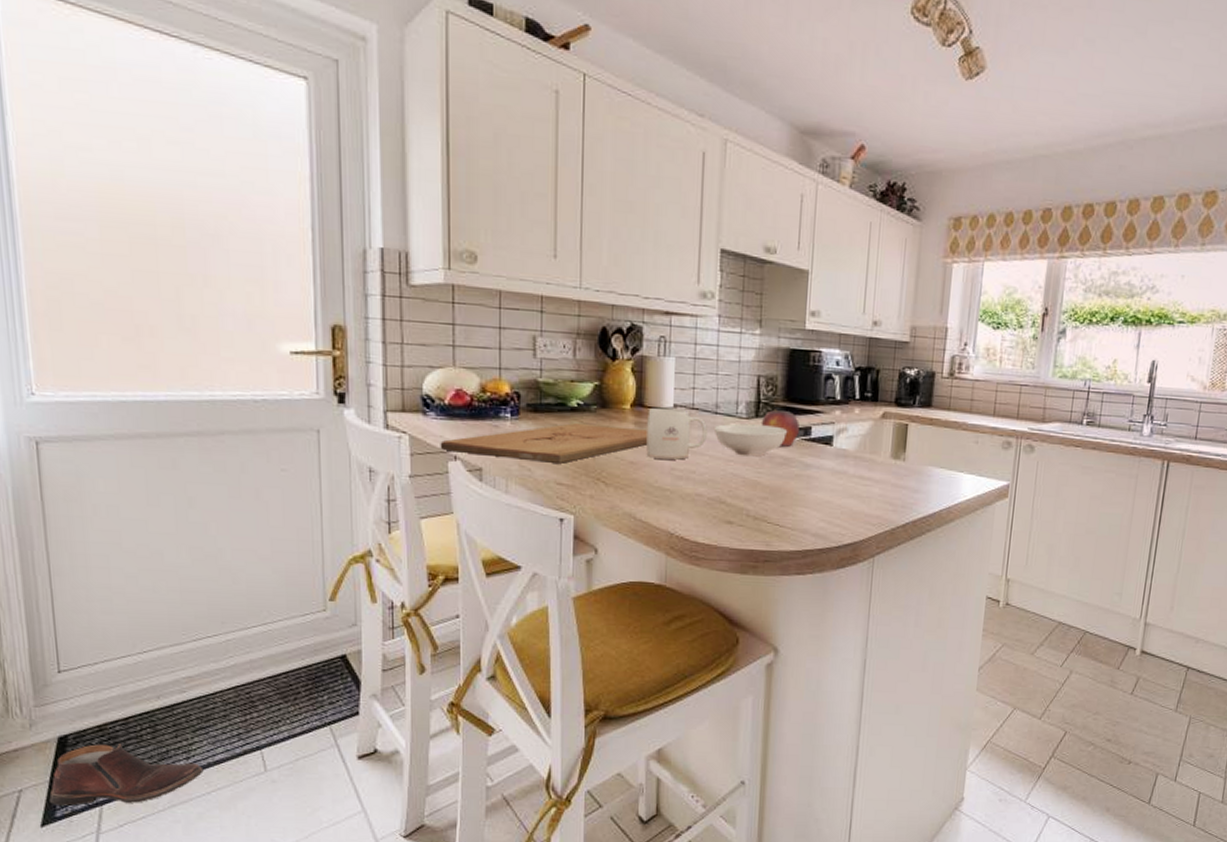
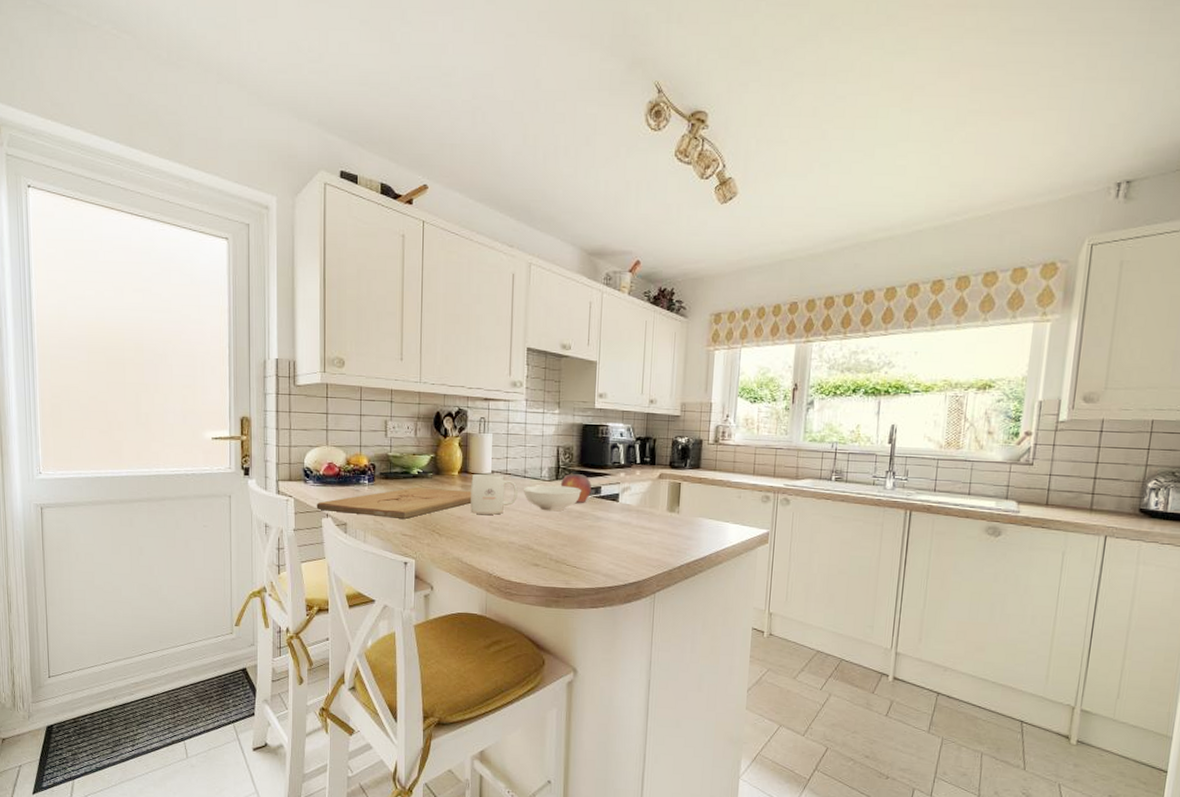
boot: present [49,743,204,806] -> none [39,732,144,779]

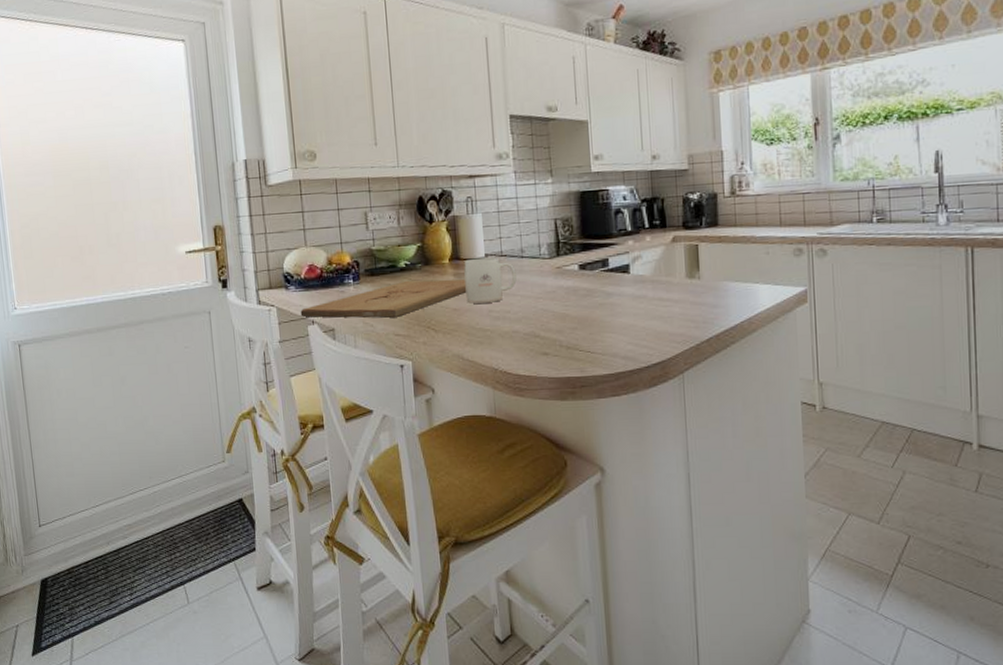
bowl: present [523,485,582,512] -> none [521,262,588,293]
fruit: present [560,473,591,503] -> none [562,246,598,280]

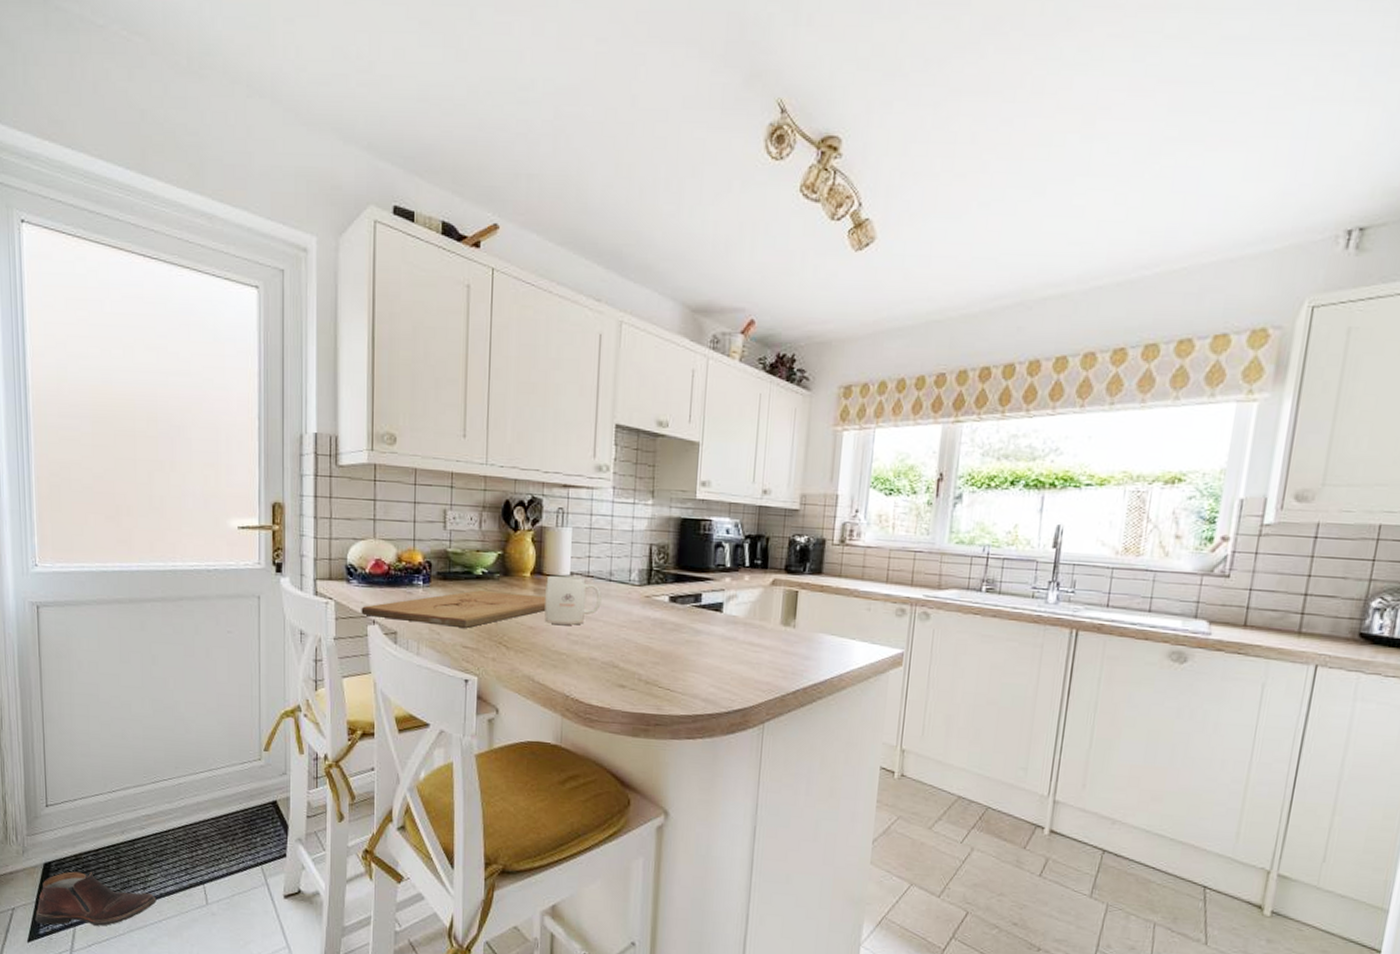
boot: none [37,583,143,637] -> present [35,871,157,926]

